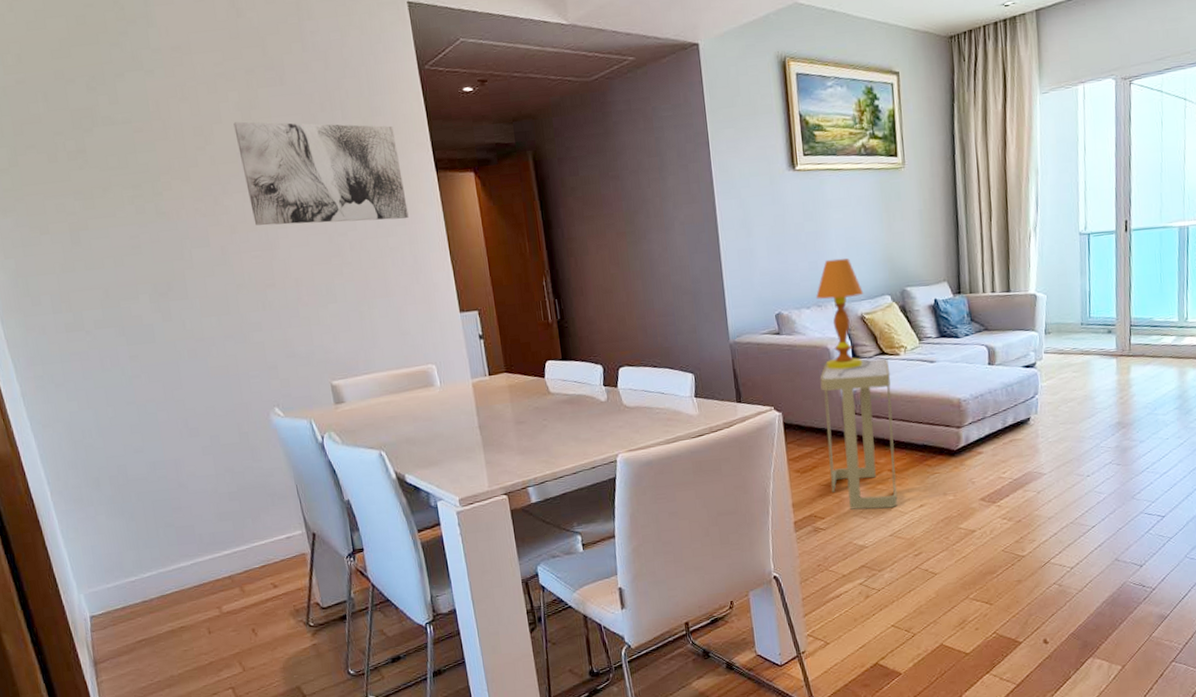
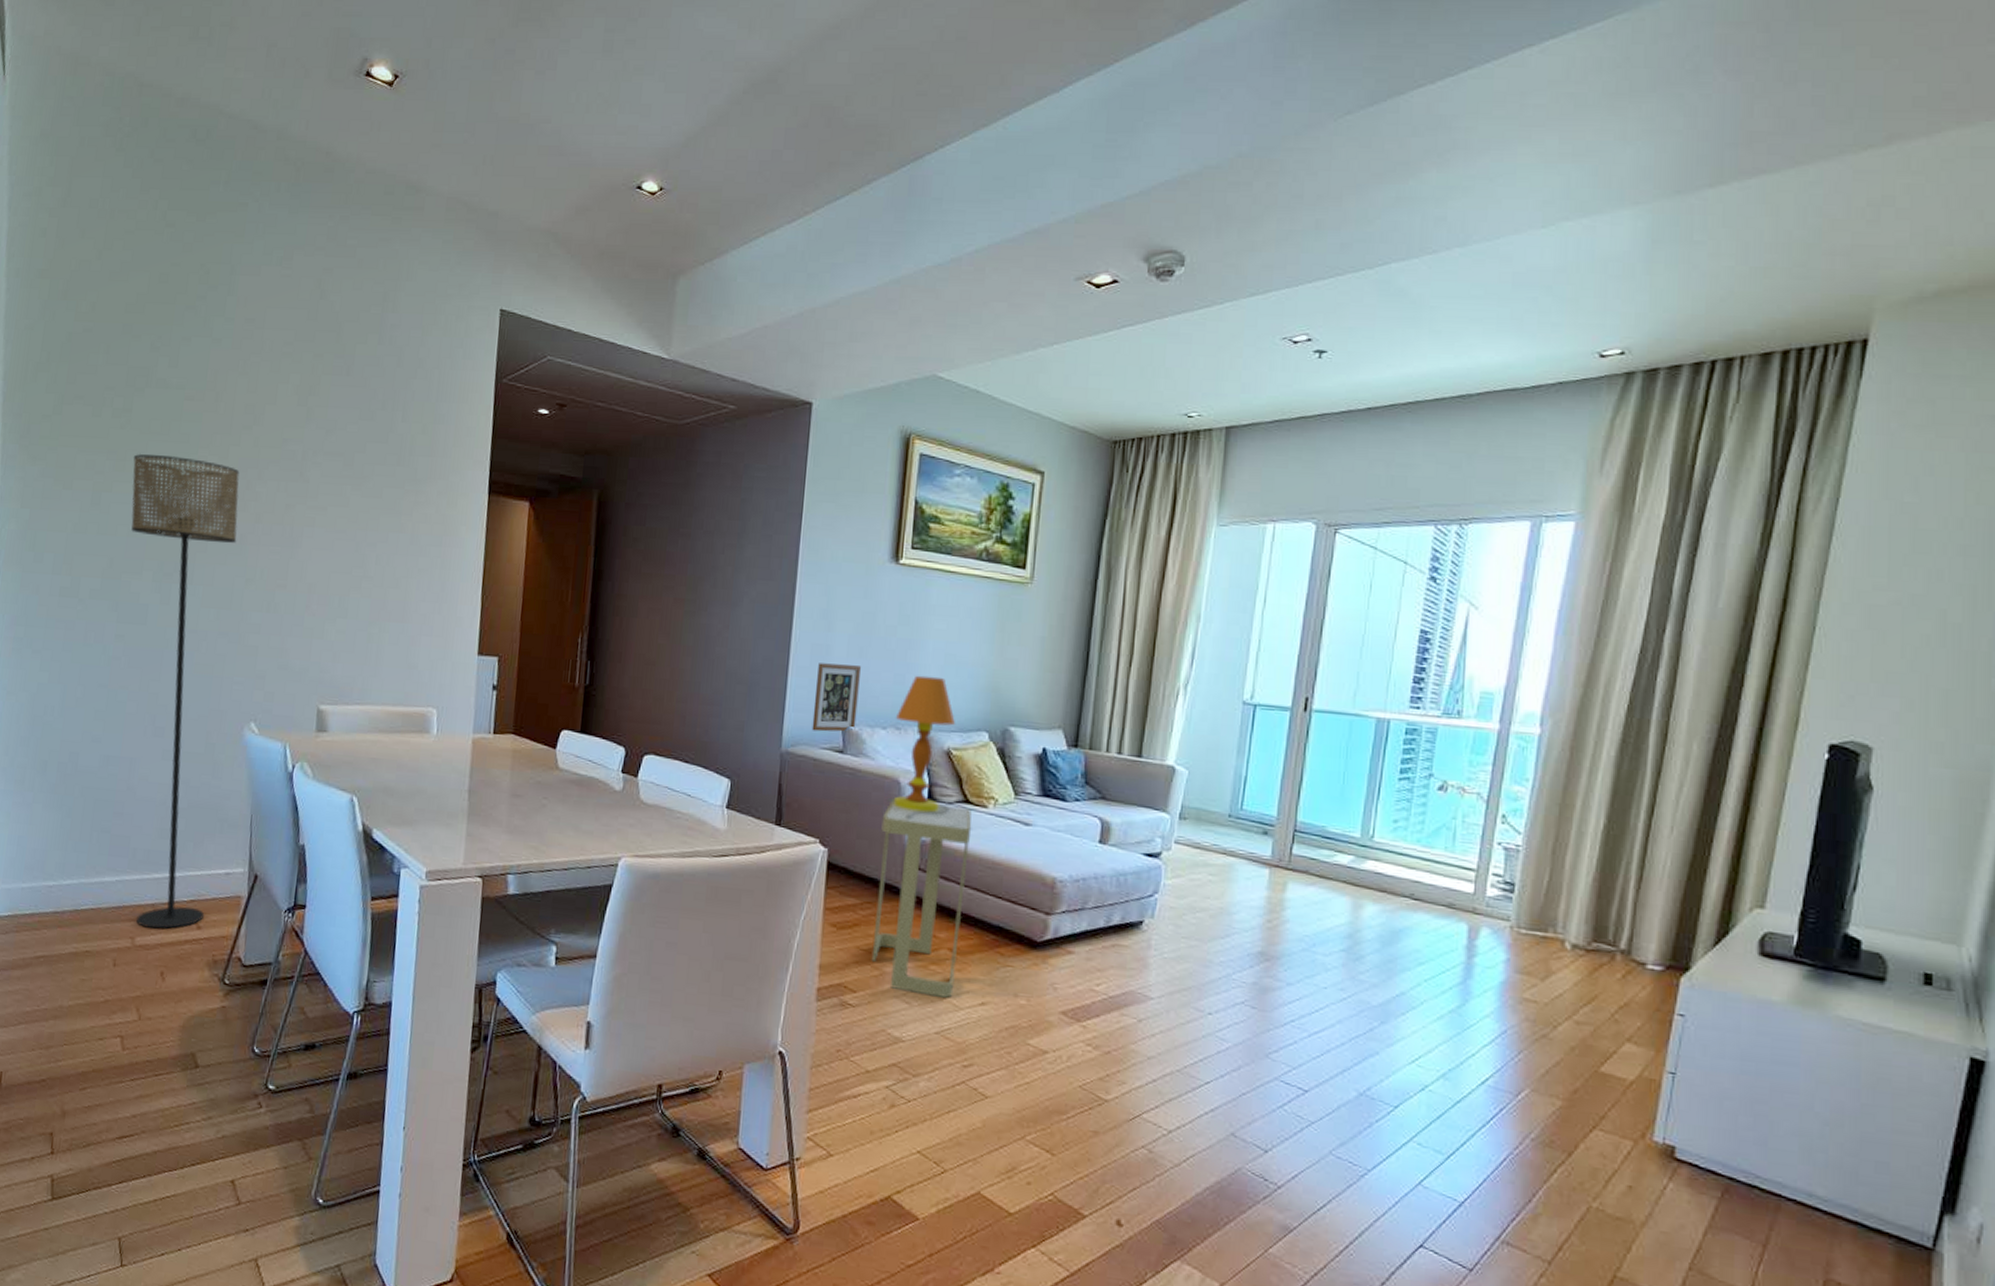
floor lamp: none [100,185,277,597] -> present [131,453,240,929]
wall art: present [233,121,409,226] -> none [282,406,453,540]
picture frame: none [746,261,786,321] -> present [811,663,862,732]

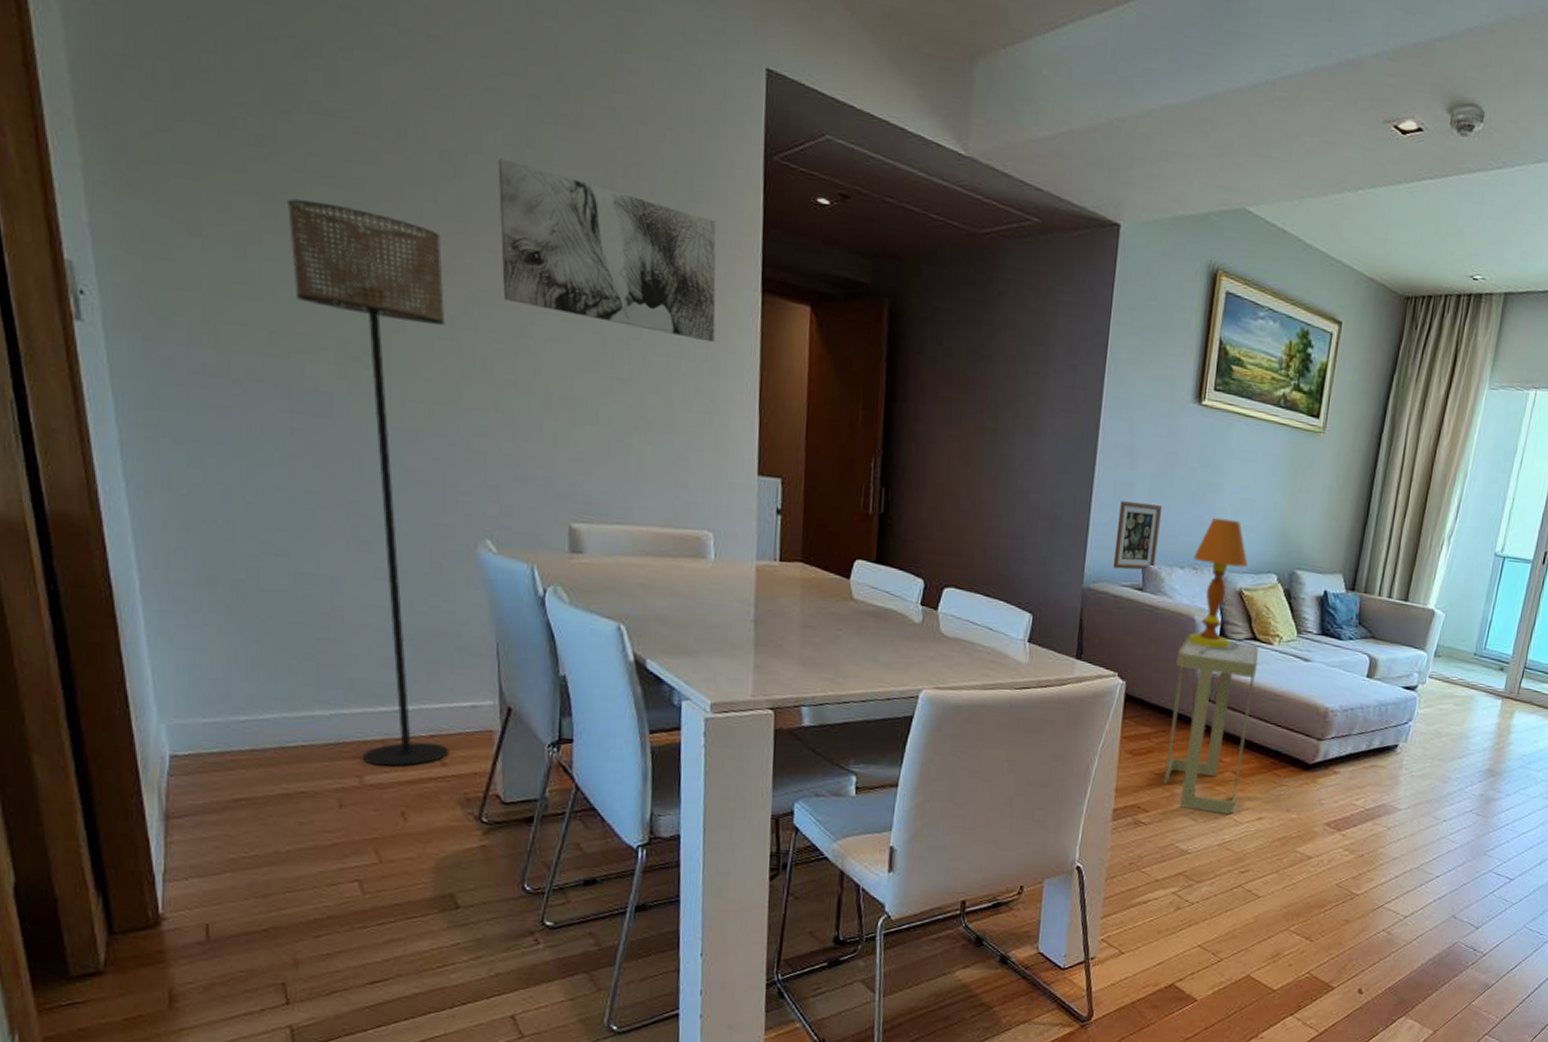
wall art: none [282,406,453,540] -> present [498,158,717,343]

